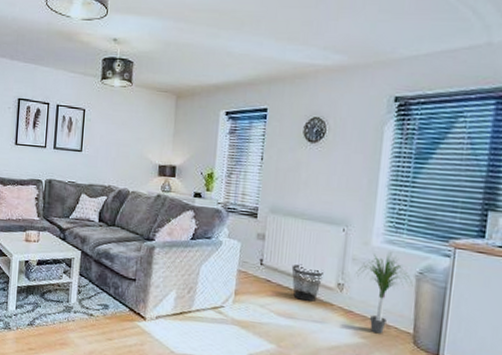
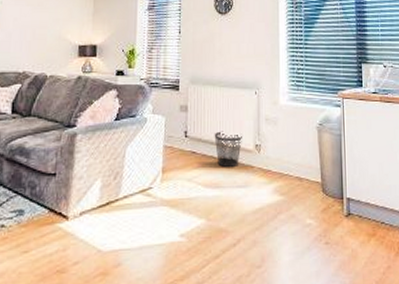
potted plant: present [356,252,413,334] -> none [270,109,316,188]

